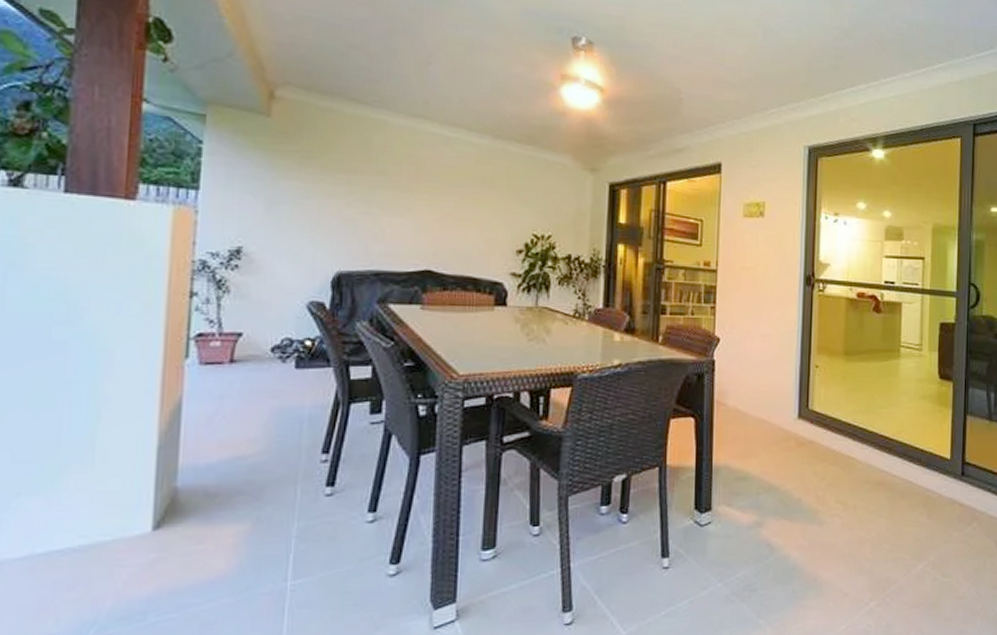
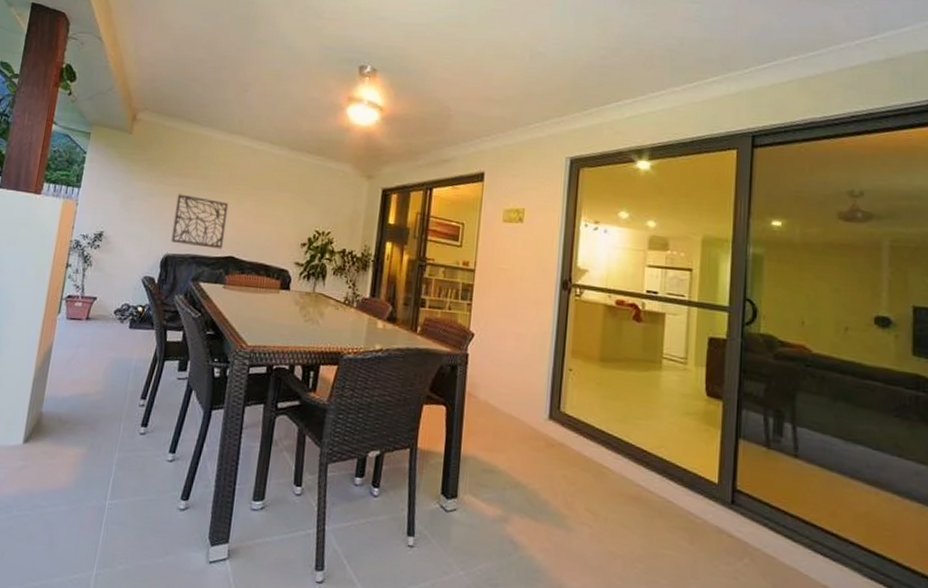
decorative wall panel: none [343,195,419,262] -> present [171,194,229,249]

